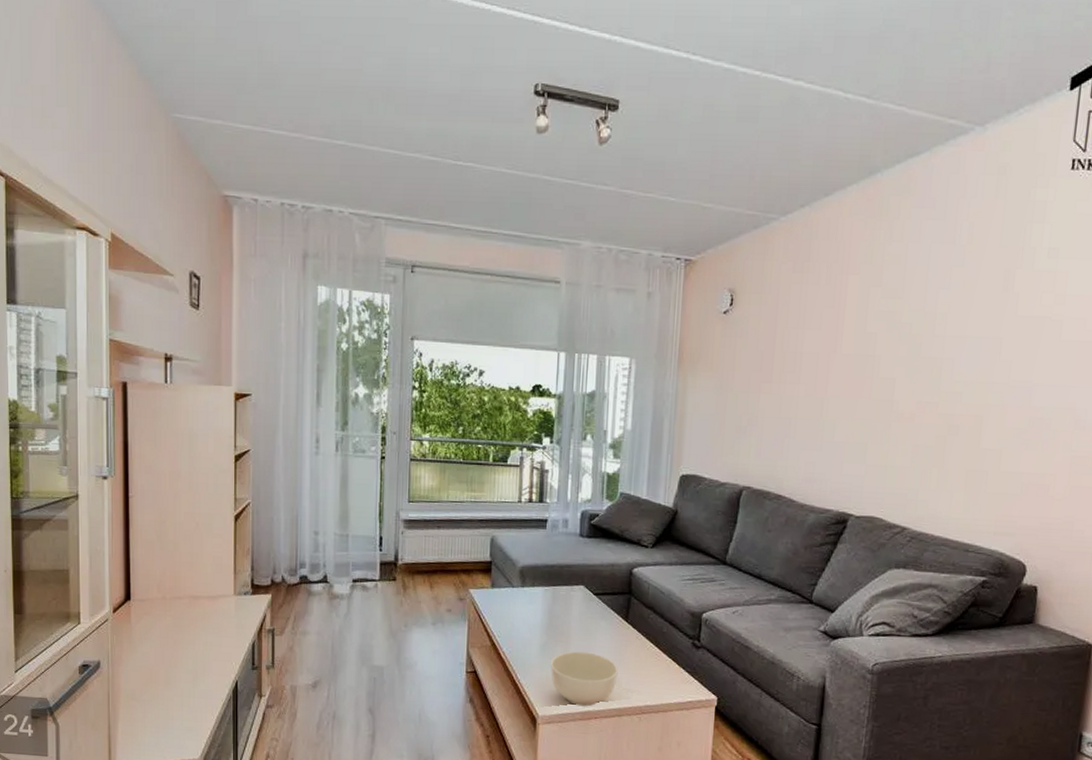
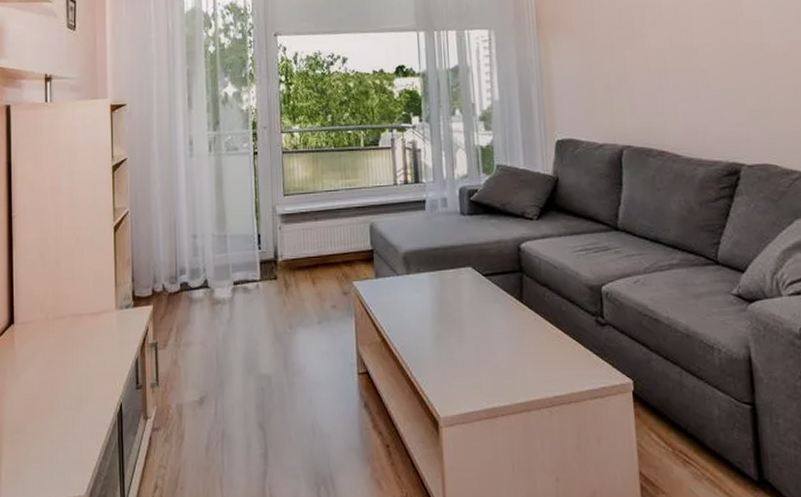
bowl: present [550,651,618,707] -> none [446,340,520,403]

